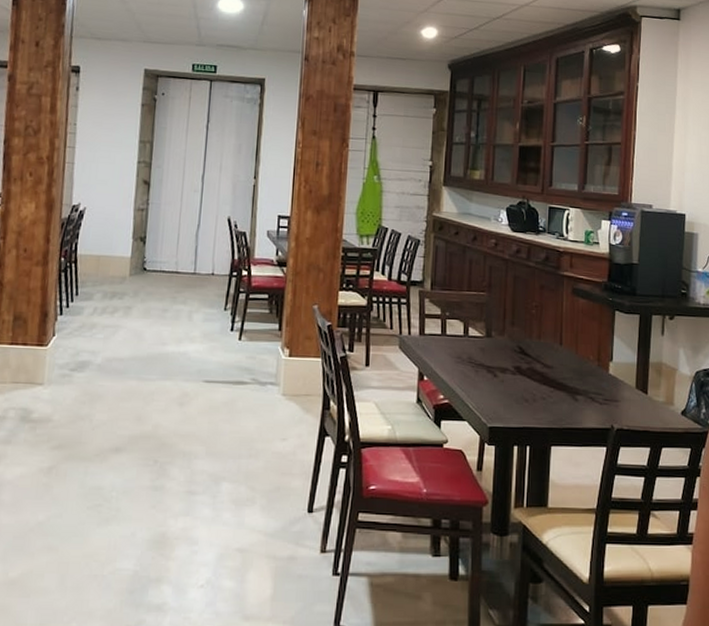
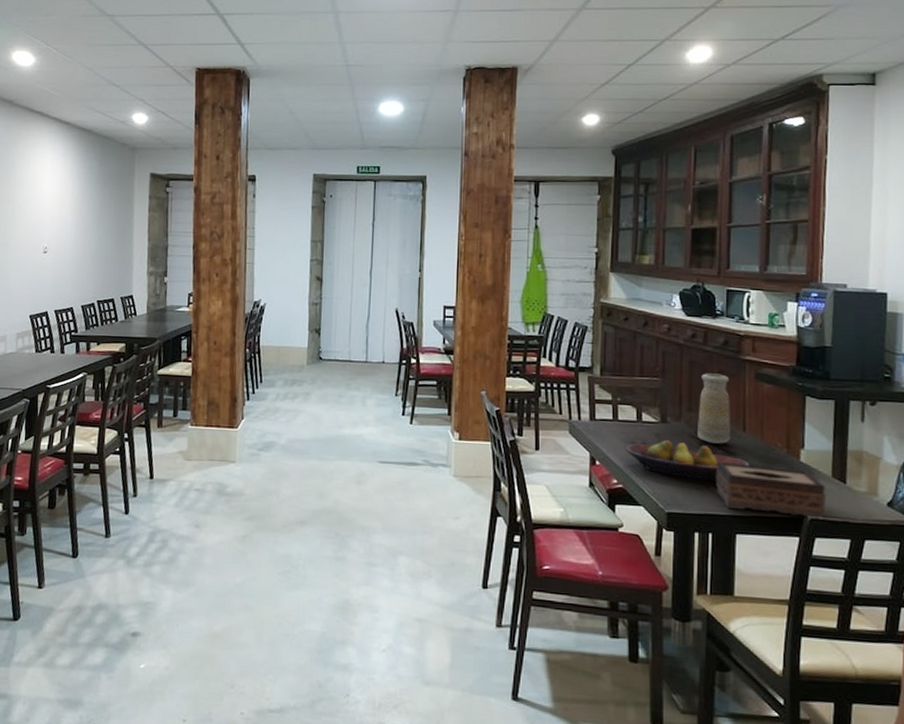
fruit bowl: none [453,355,564,395] -> present [626,440,749,481]
vase: none [519,288,549,358] -> present [698,373,731,444]
tissue box: none [534,375,631,430] -> present [716,461,827,520]

